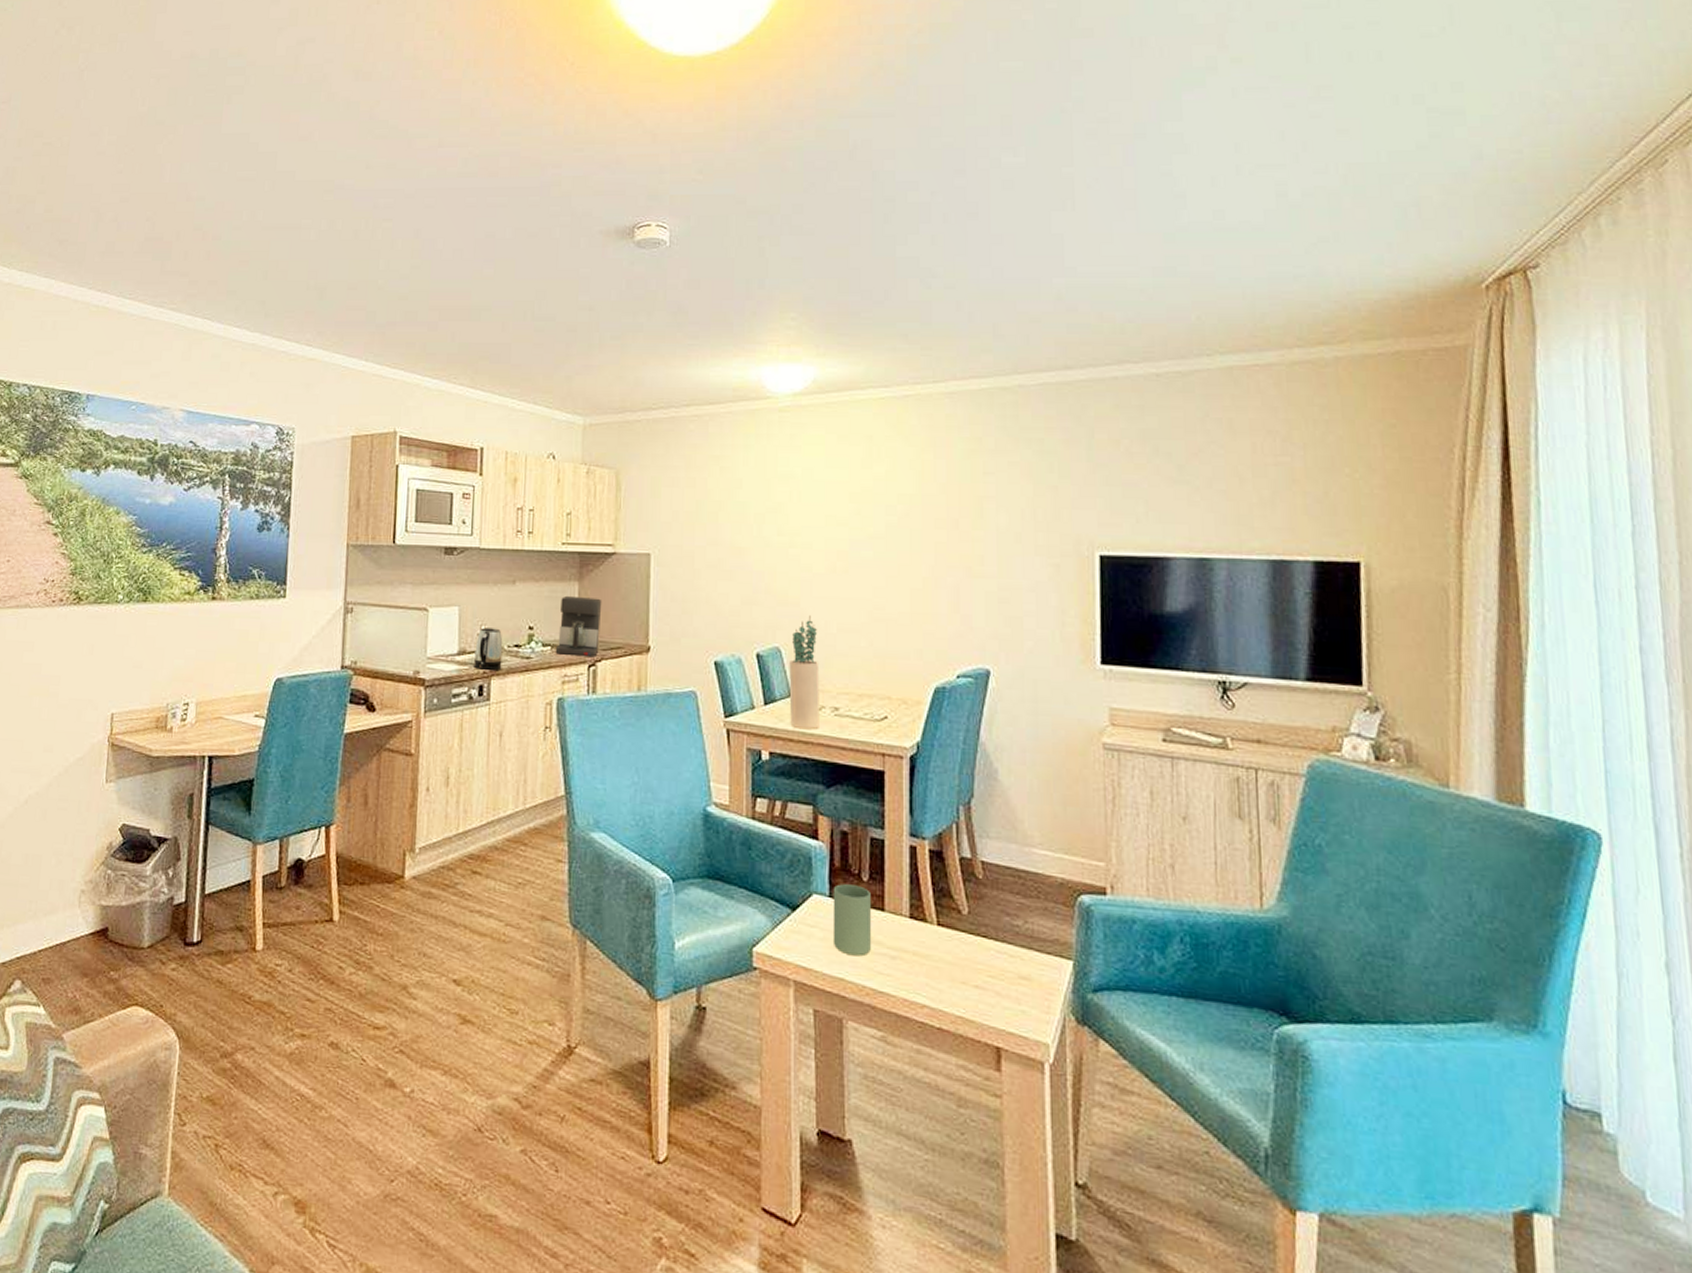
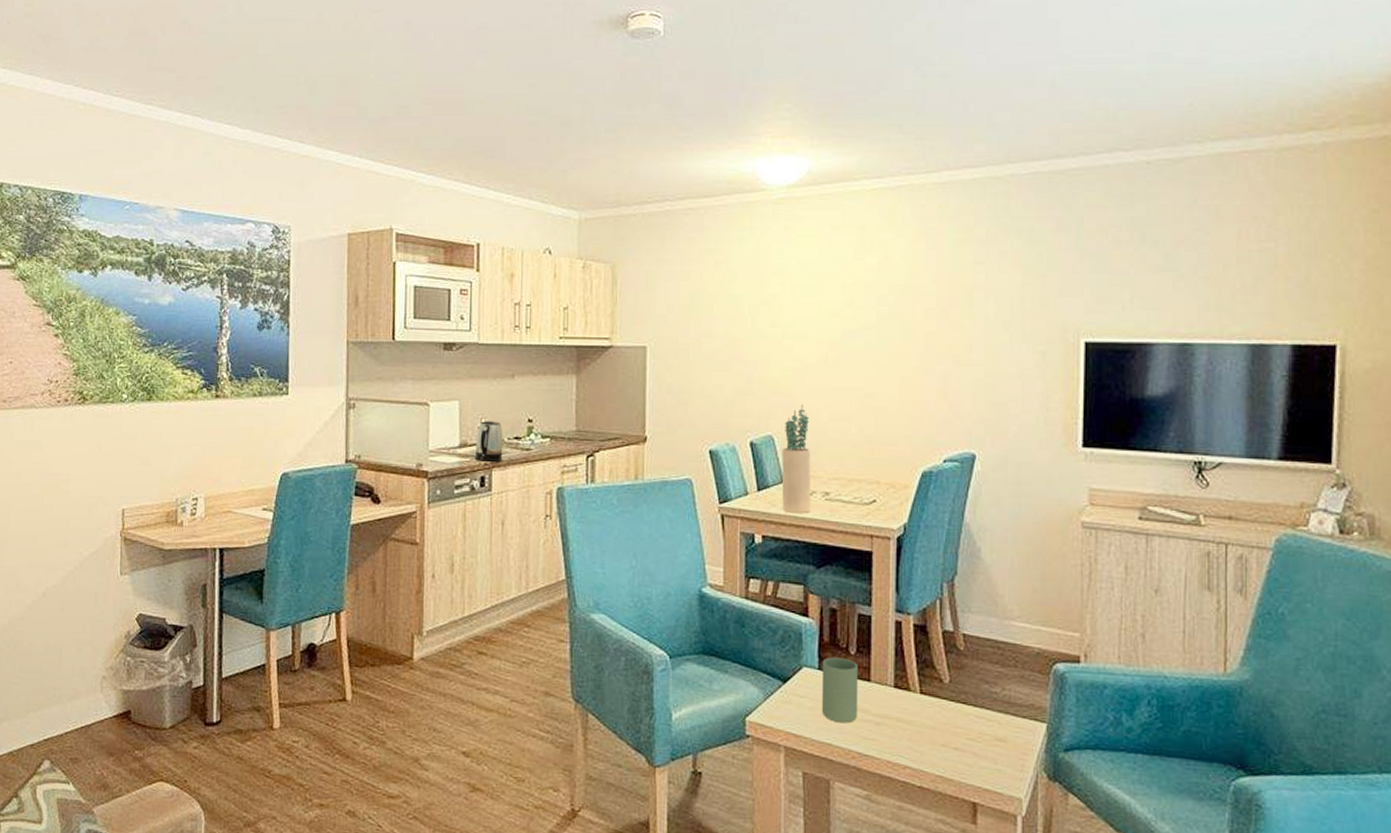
coffee maker: present [555,595,602,657] -> none [554,388,600,448]

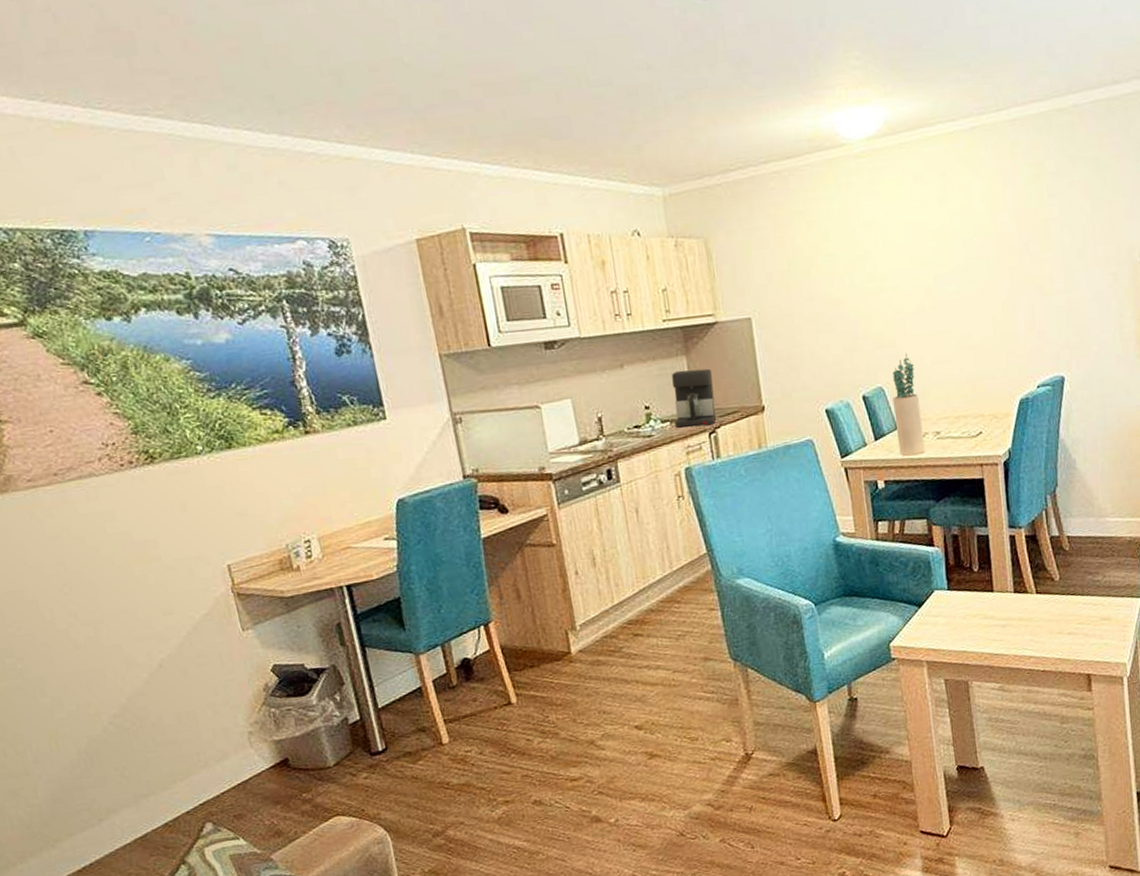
kettle: present [474,420,503,463] -> none [595,413,626,456]
coffee maker: none [554,388,600,448] -> present [672,368,716,428]
cup: present [821,657,858,723] -> none [950,576,985,632]

